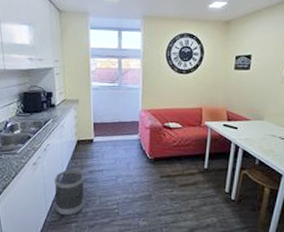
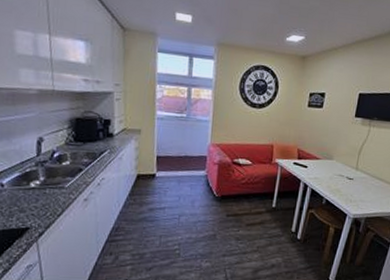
wastebasket: present [54,169,85,216] -> none [108,207,143,258]

